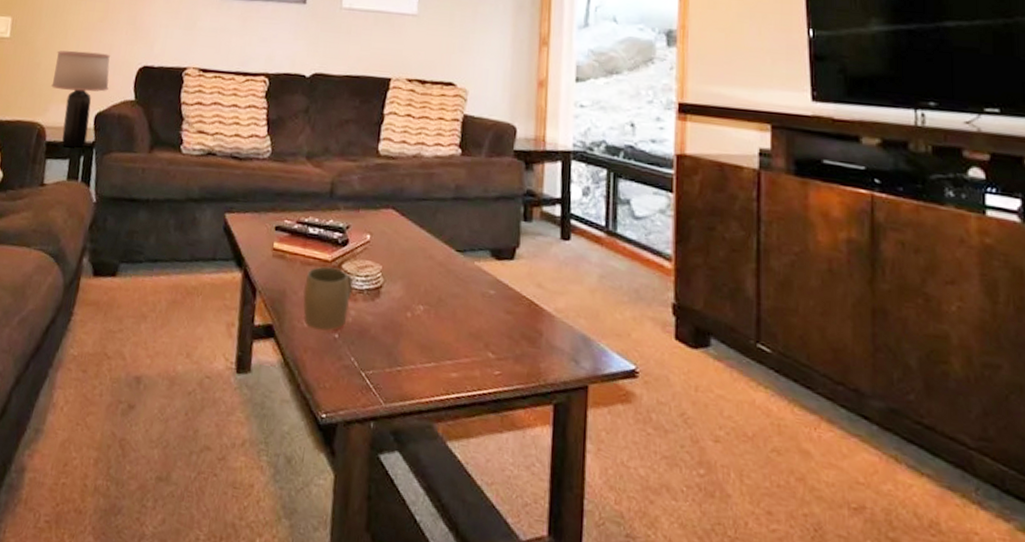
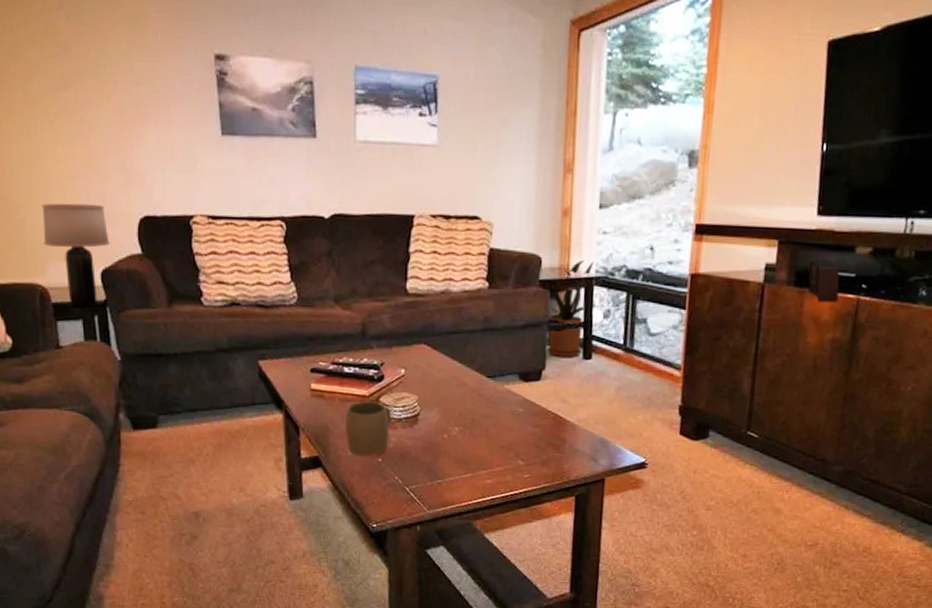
house plant: none [521,132,571,237] -> present [547,259,594,357]
speaker: none [809,147,848,197] -> present [807,258,840,303]

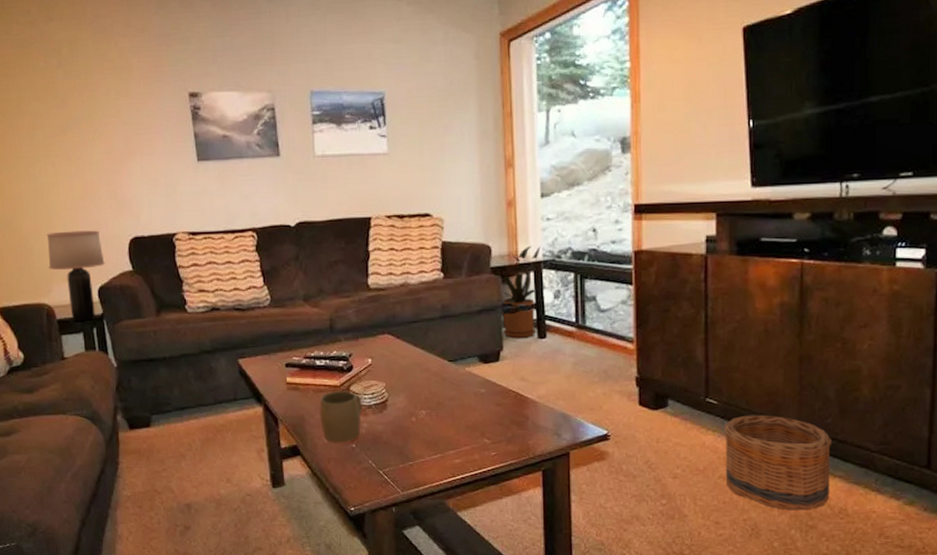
basket: none [757,450,866,547] -> present [724,415,833,510]
speaker: present [807,258,840,303] -> none [749,227,782,269]

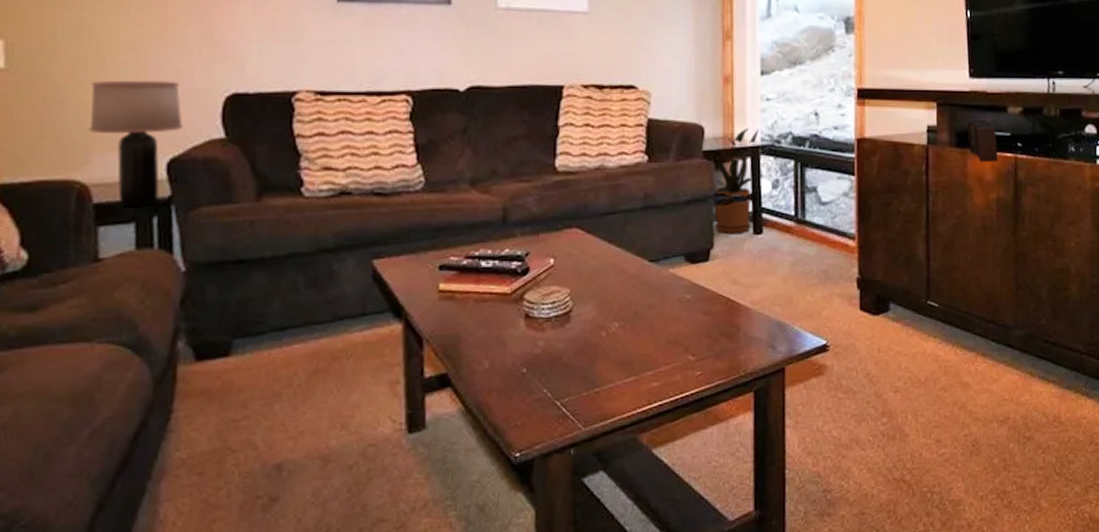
mug: present [319,391,363,444] -> none [480,300,539,370]
basket: present [724,415,833,510] -> none [945,317,1046,422]
speaker: none [749,227,782,269] -> present [967,119,998,163]

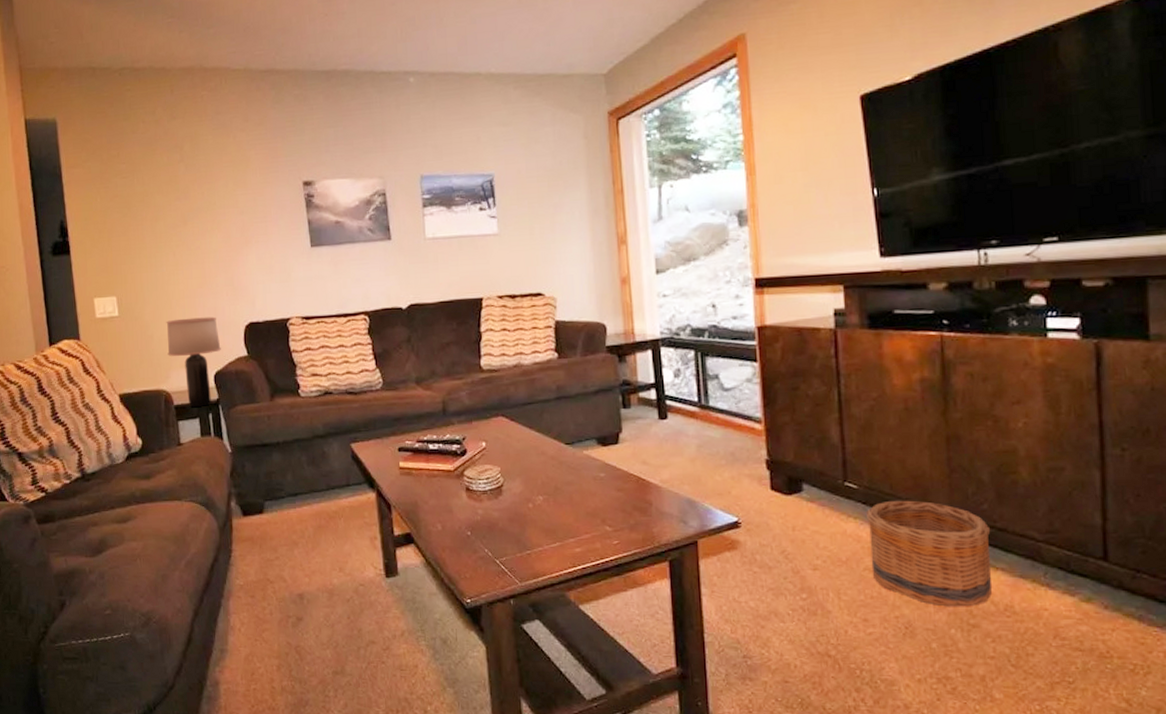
house plant: present [713,127,759,233] -> none [617,323,658,419]
basket: none [945,317,1046,422] -> present [867,500,992,607]
speaker: present [967,119,998,163] -> none [880,298,919,343]

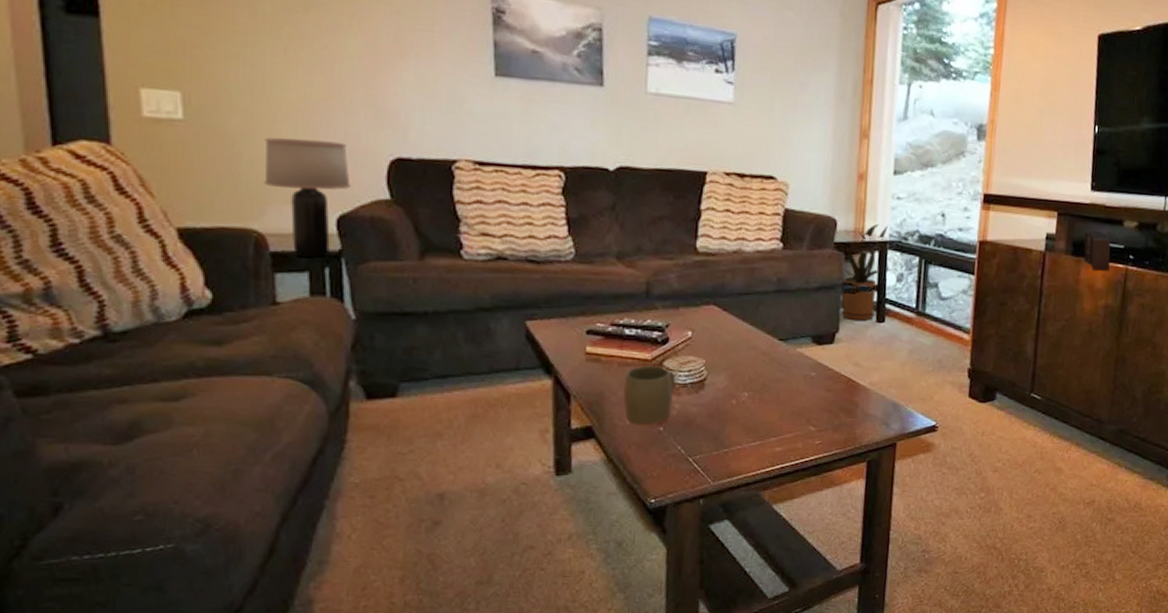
mug: none [432,476,477,532] -> present [622,365,676,427]
house plant: none [617,323,658,419] -> present [840,223,888,321]
basket: present [867,500,992,607] -> none [1040,411,1136,504]
speaker: none [880,298,919,343] -> present [1083,230,1111,272]

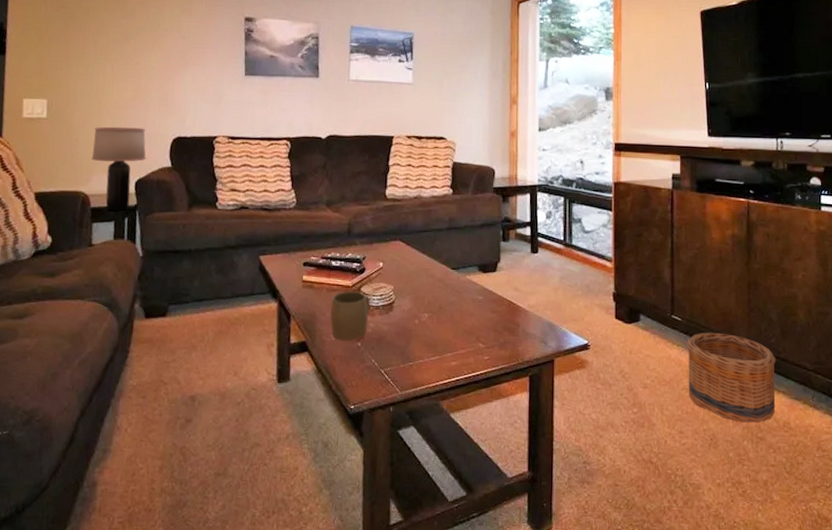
house plant: present [840,223,888,321] -> none [501,171,537,252]
basket: none [1040,411,1136,504] -> present [687,332,776,423]
speaker: present [1083,230,1111,272] -> none [706,170,732,206]

